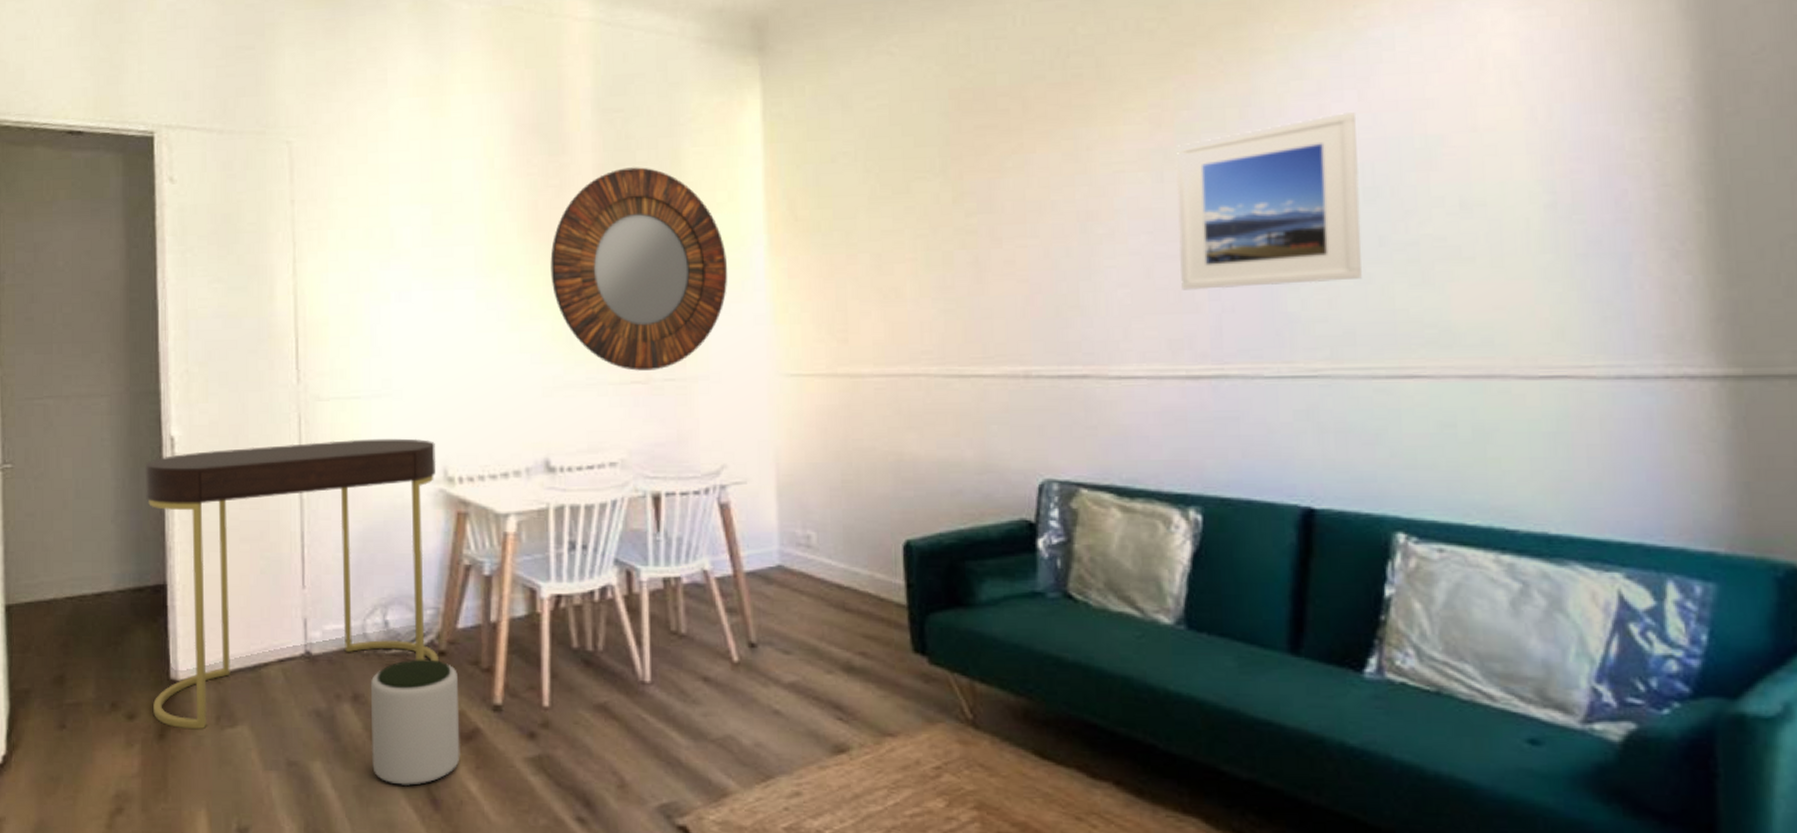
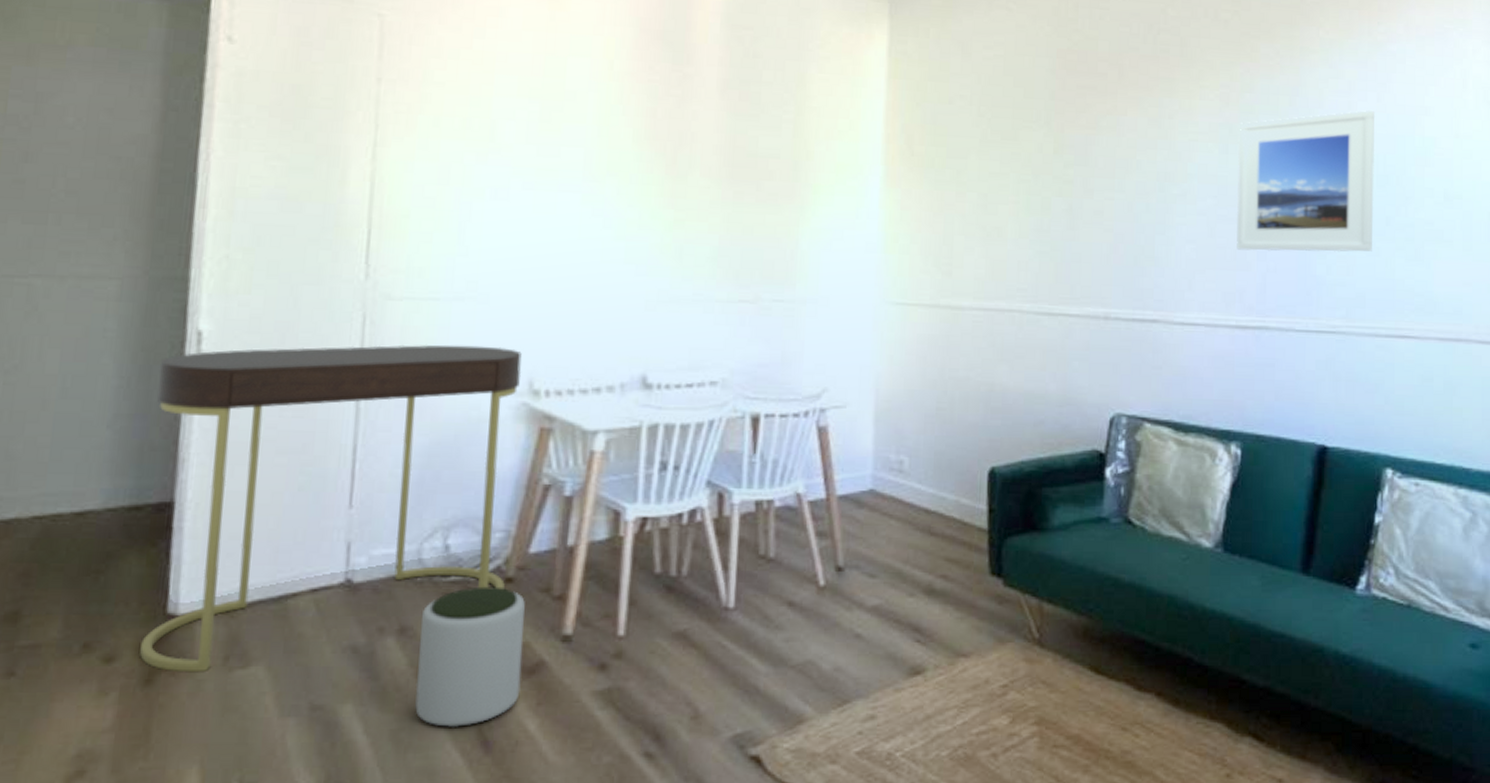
home mirror: present [550,167,728,371] -> none [664,85,844,291]

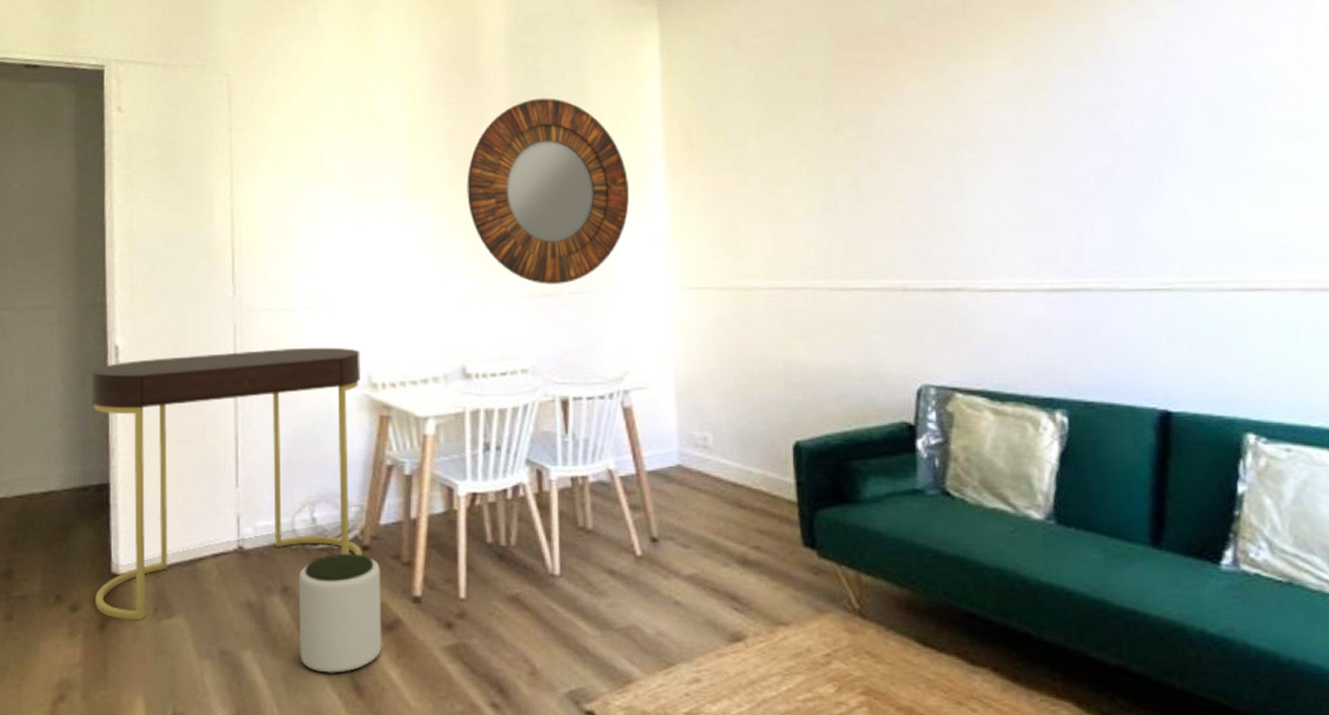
home mirror: none [664,85,844,291] -> present [467,98,630,284]
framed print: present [1236,110,1375,252] -> none [1036,48,1208,210]

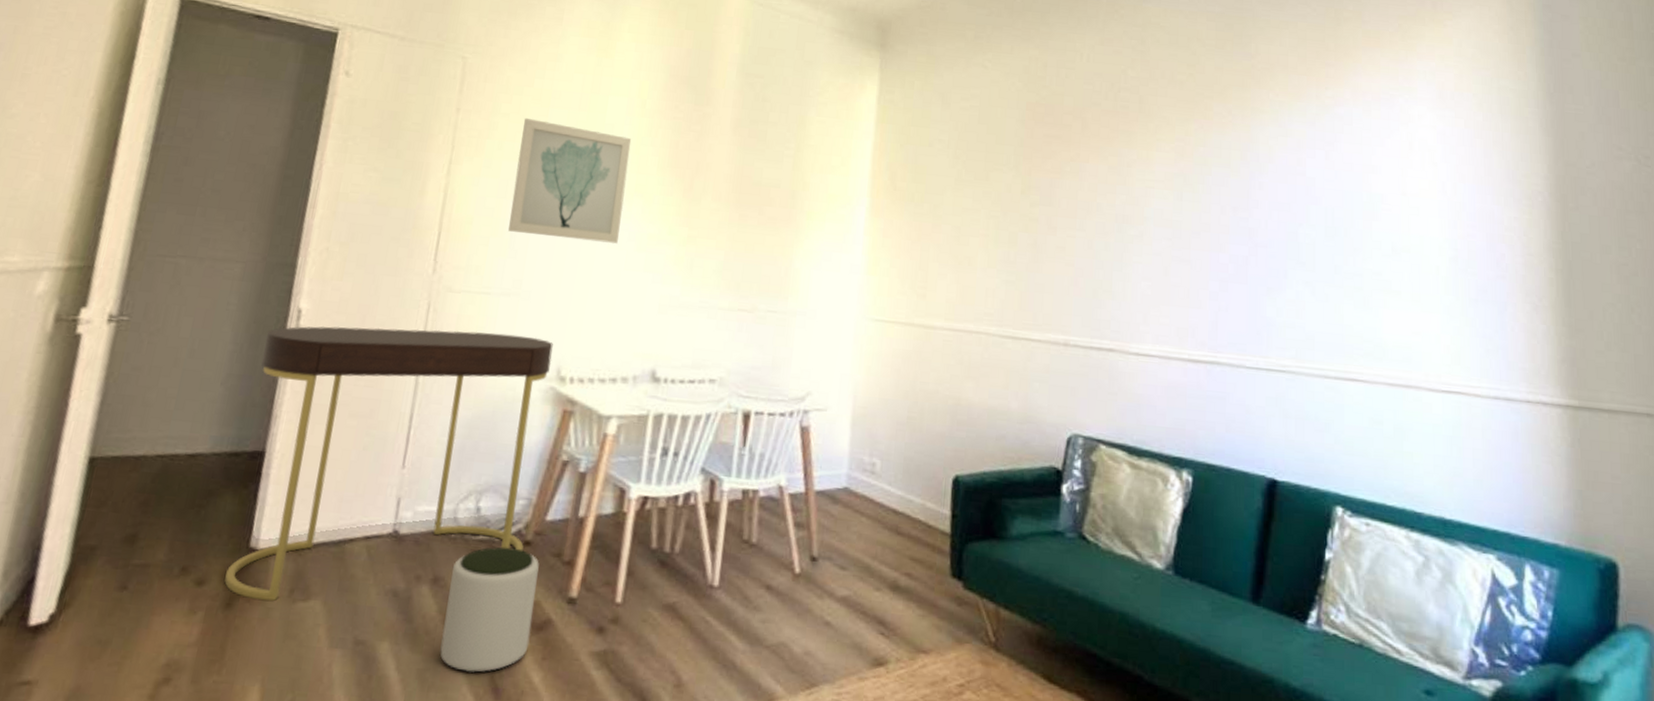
wall art: none [297,127,408,245] -> present [508,117,632,244]
home mirror: present [467,98,630,284] -> none [681,125,834,302]

